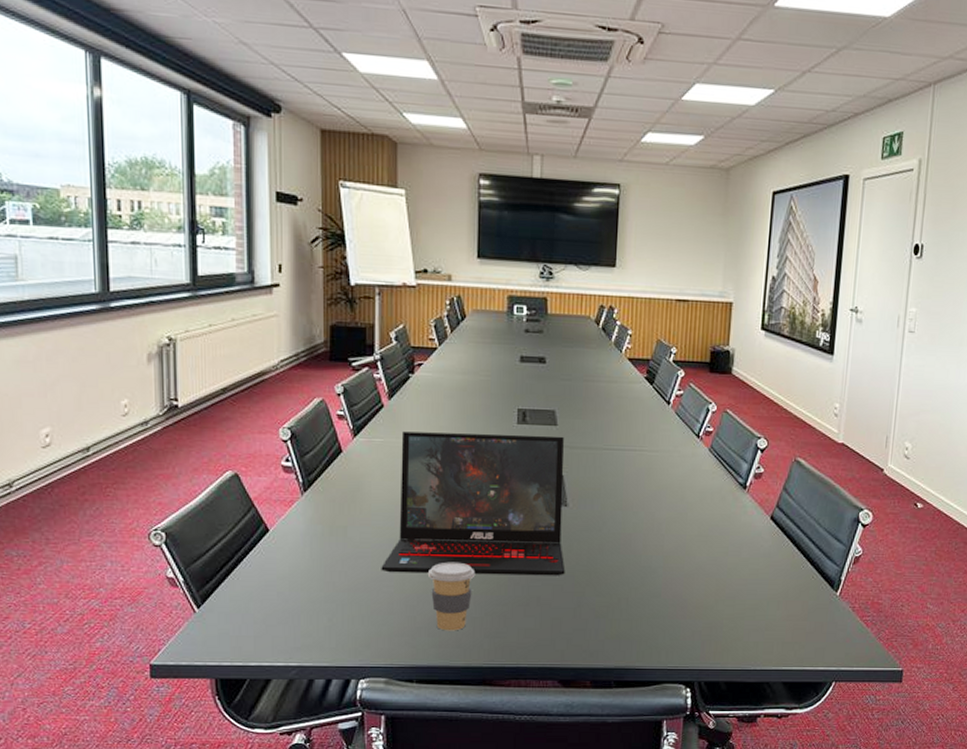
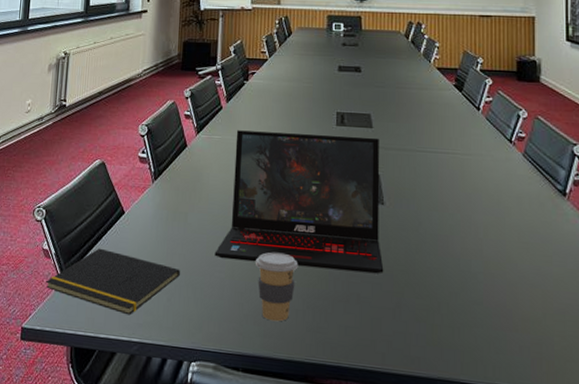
notepad: none [175,571,342,640] -> present [46,248,180,316]

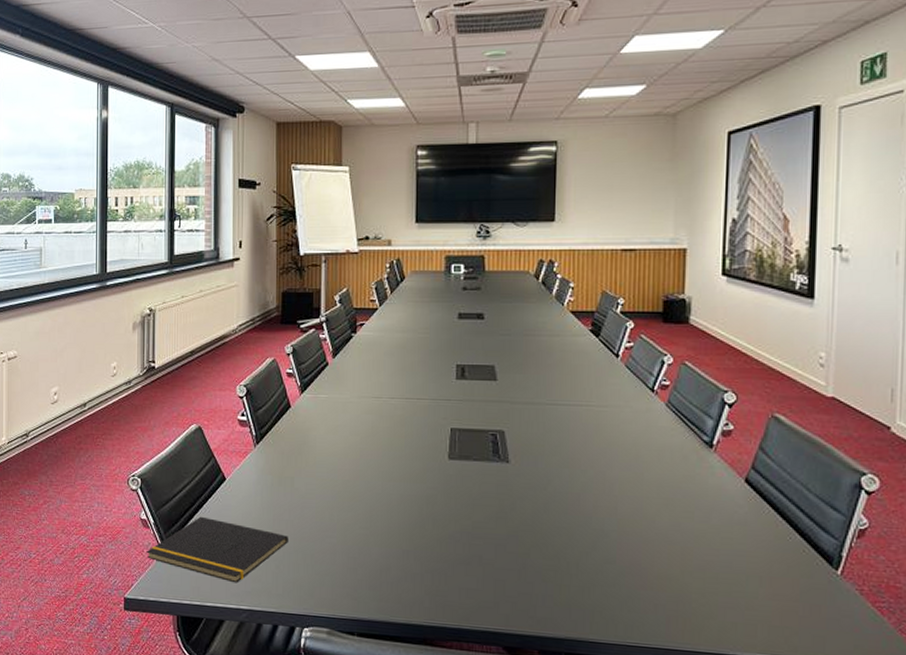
laptop: present [214,130,384,274] -> none [325,388,508,535]
coffee cup: present [256,252,299,322] -> none [369,515,416,586]

